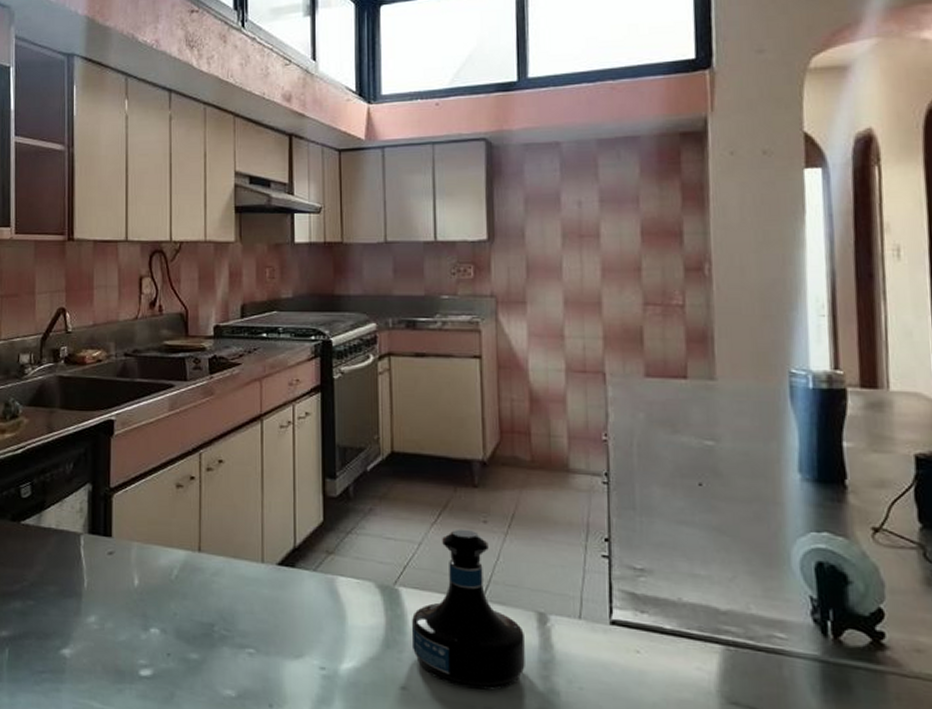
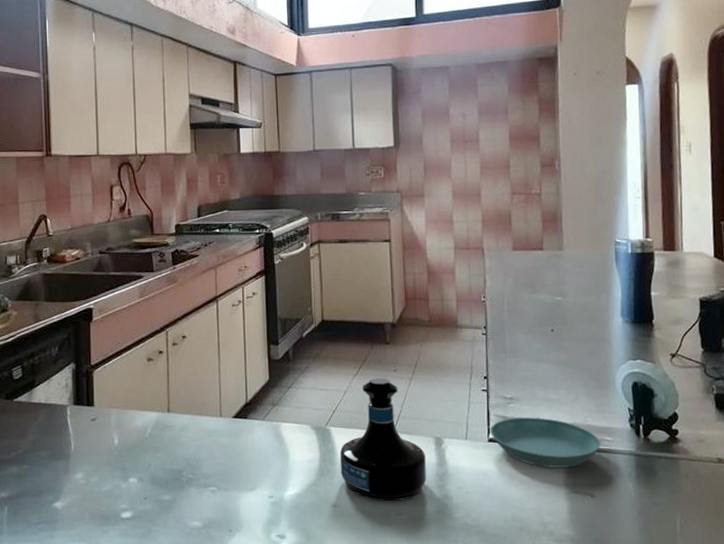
saucer: none [612,595,771,670] -> present [490,417,601,468]

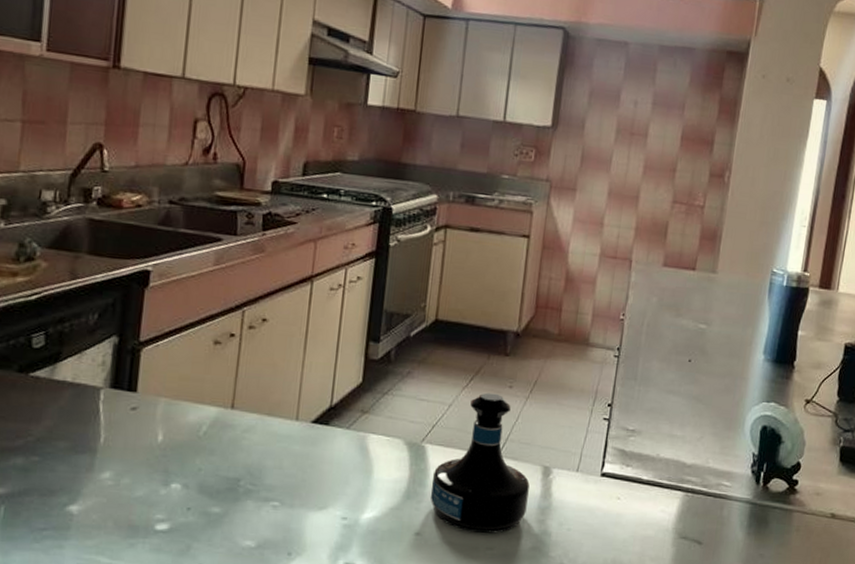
saucer: present [490,417,601,468] -> none [604,452,719,512]

